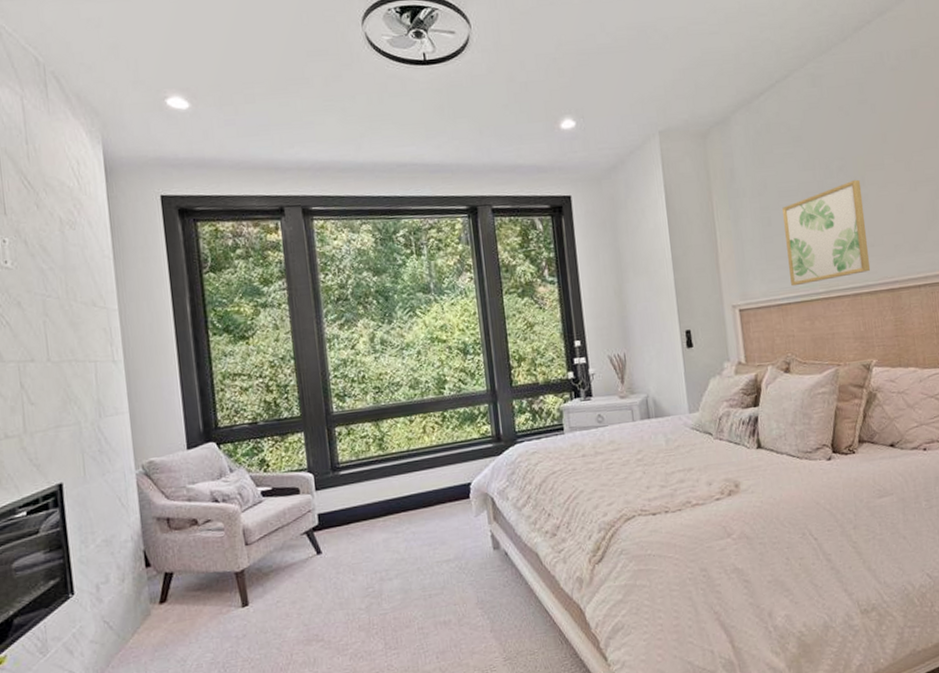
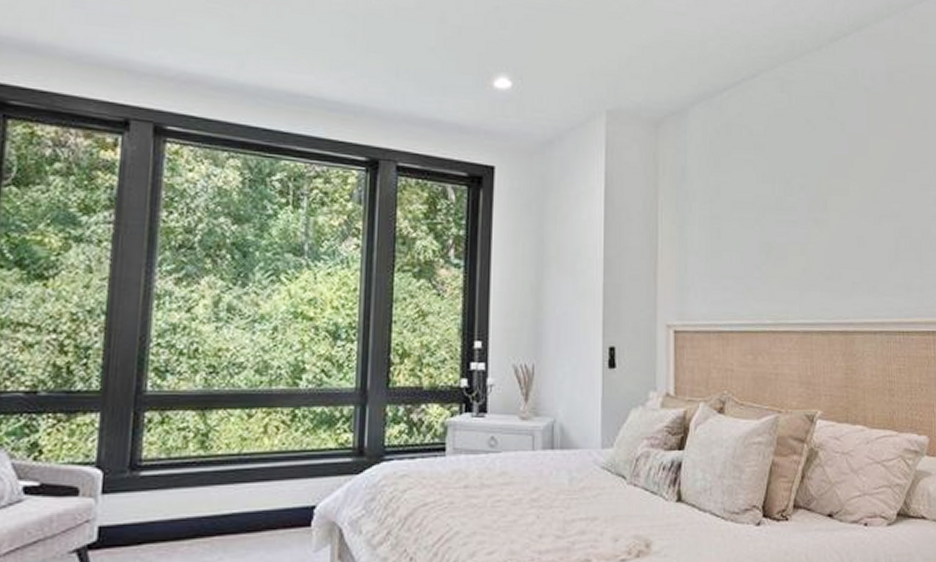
wall art: present [782,179,871,287] -> none [735,201,825,313]

